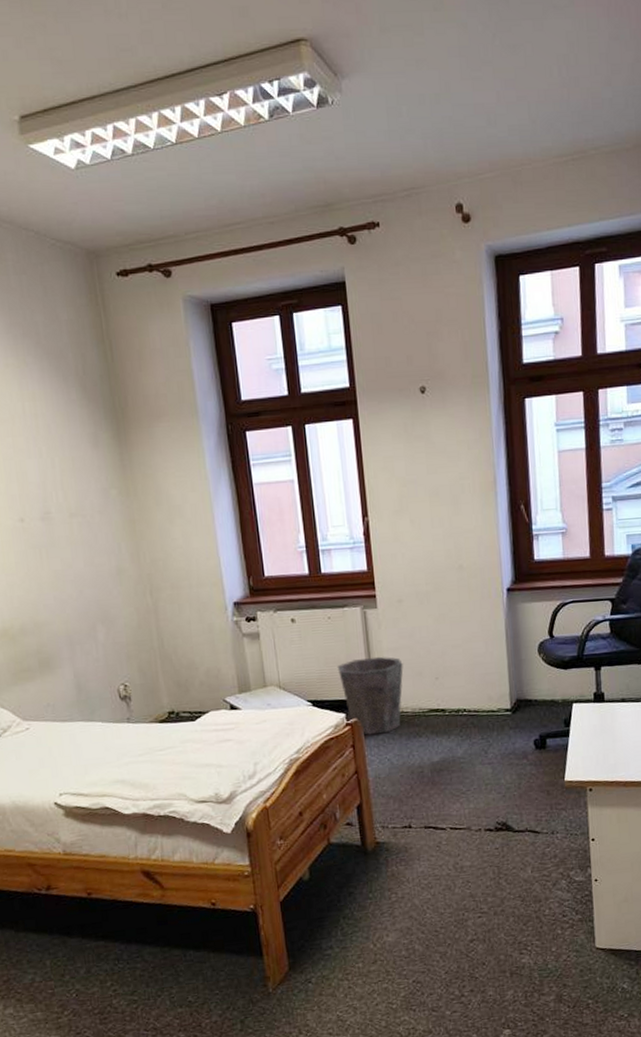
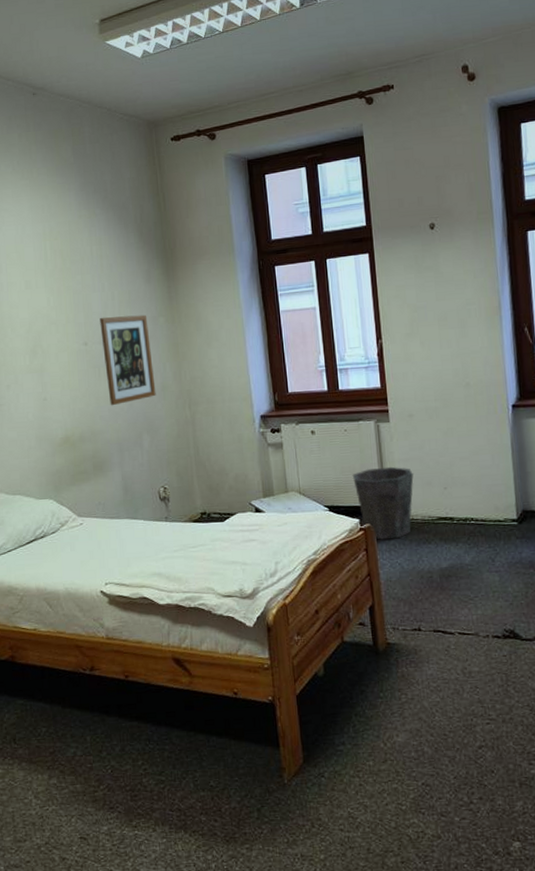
wall art: none [38,486,111,593] -> present [100,314,156,406]

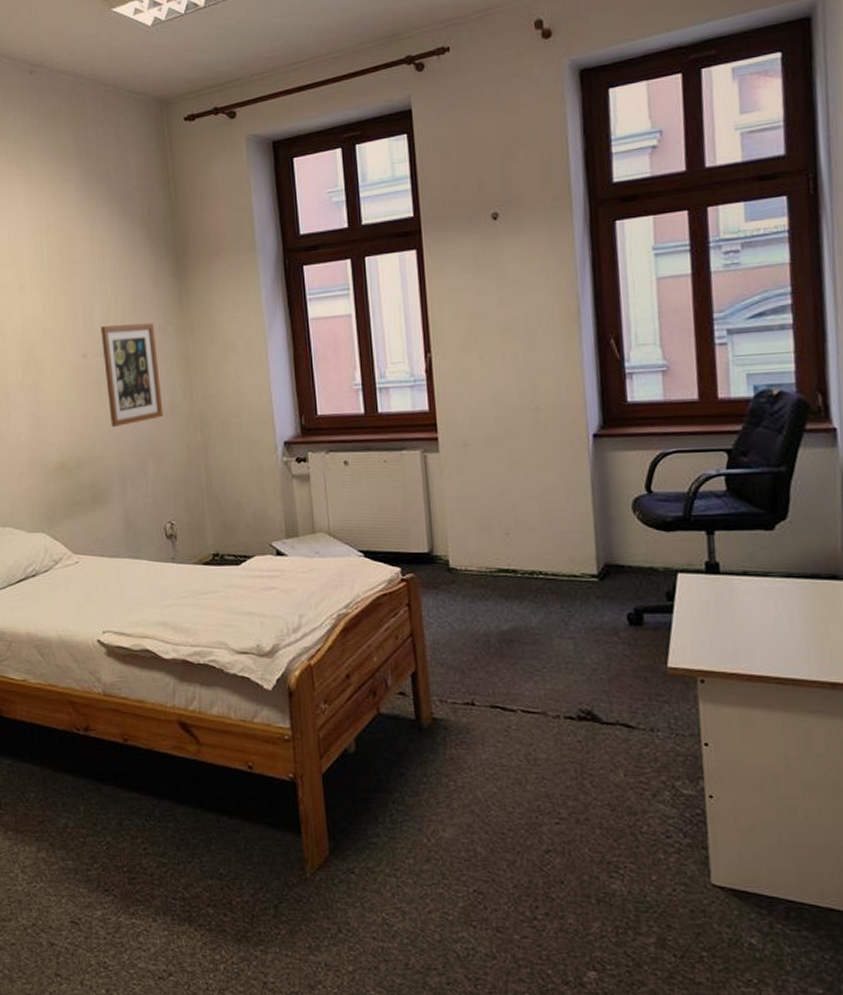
waste bin: present [353,466,414,540] -> none [394,506,468,594]

